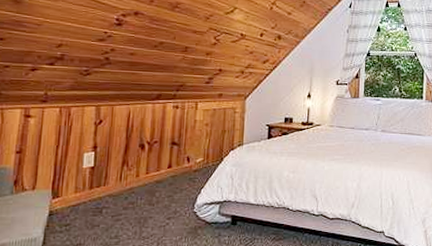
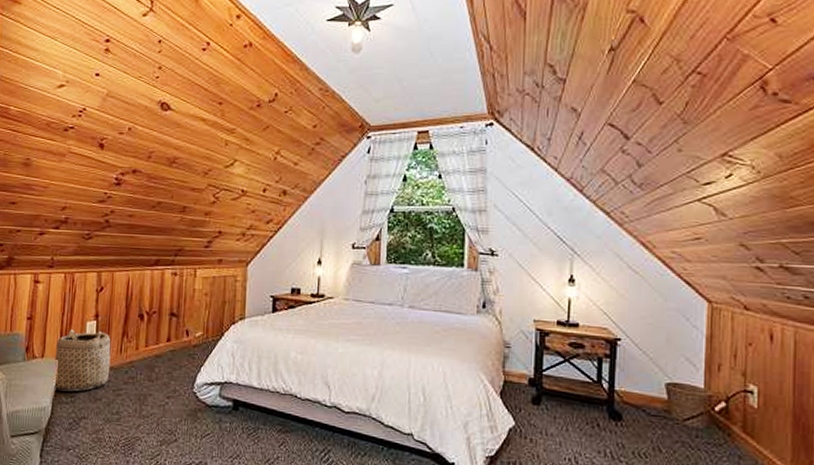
basket: none [47,161,110,220] -> present [54,329,111,392]

